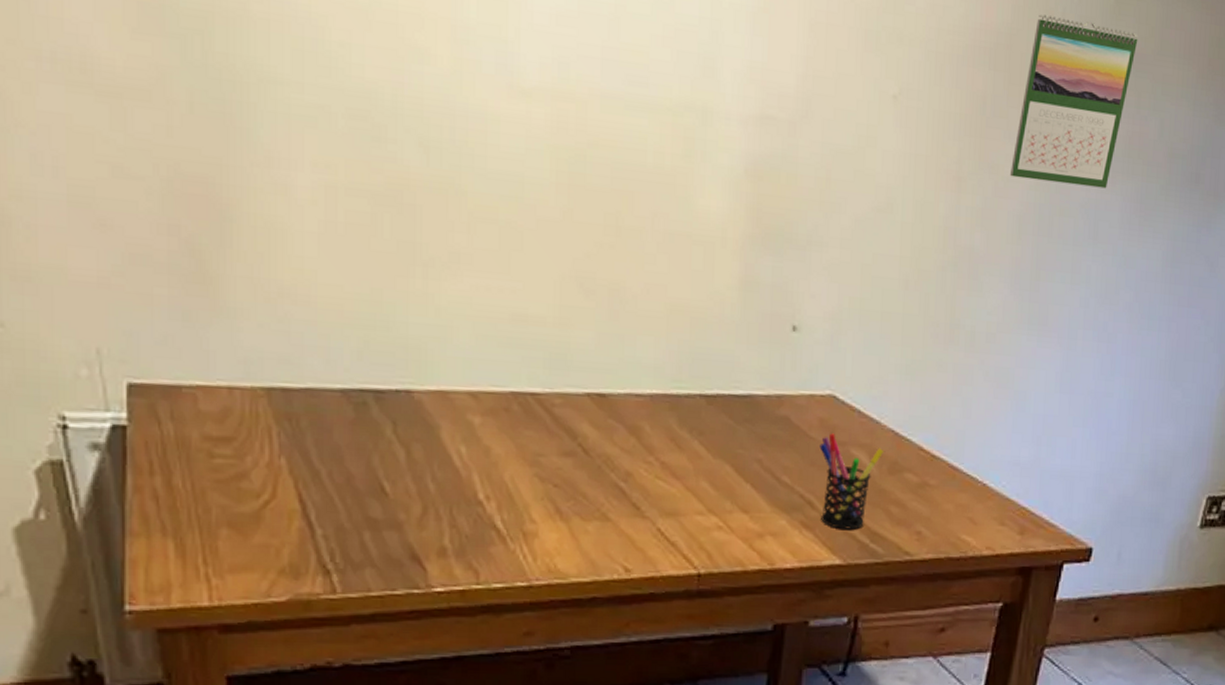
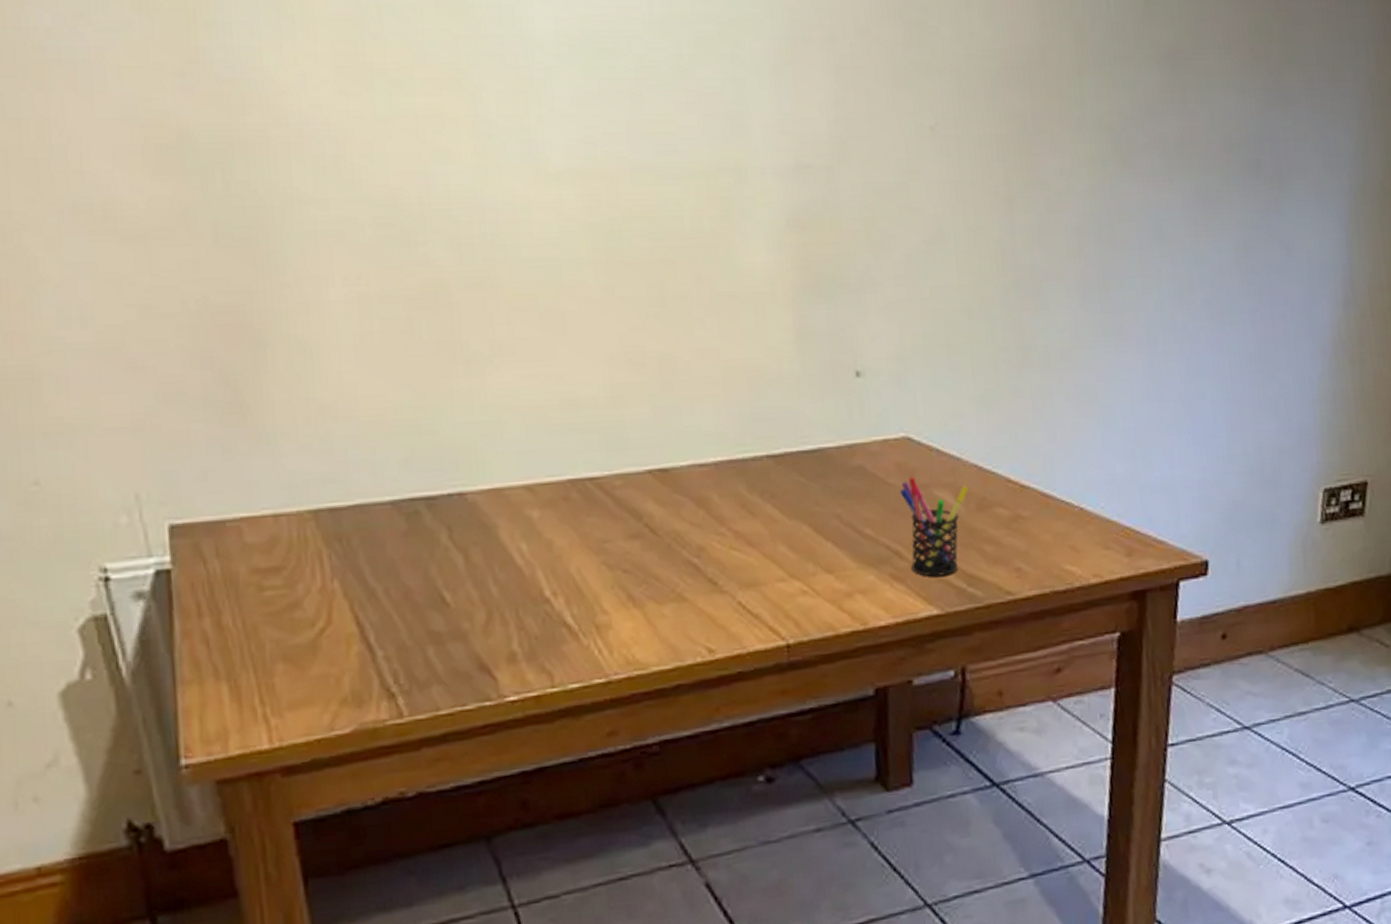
calendar: present [1009,14,1139,189] -> none [1061,26,1174,190]

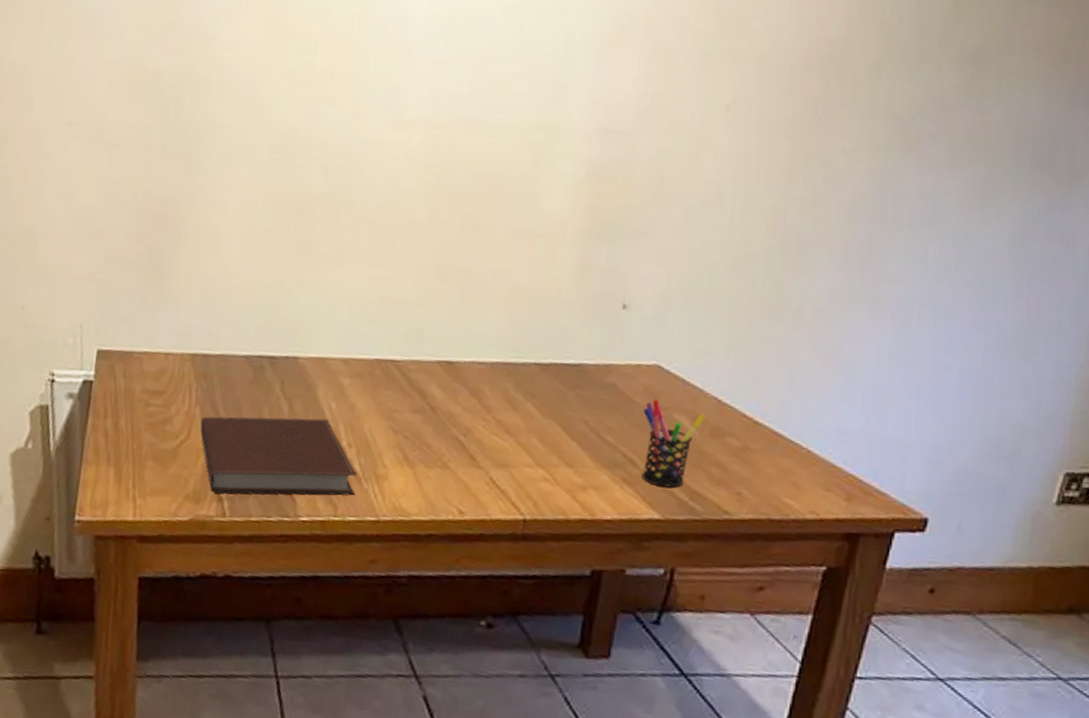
notebook: none [343,566,574,689] -> present [200,416,357,496]

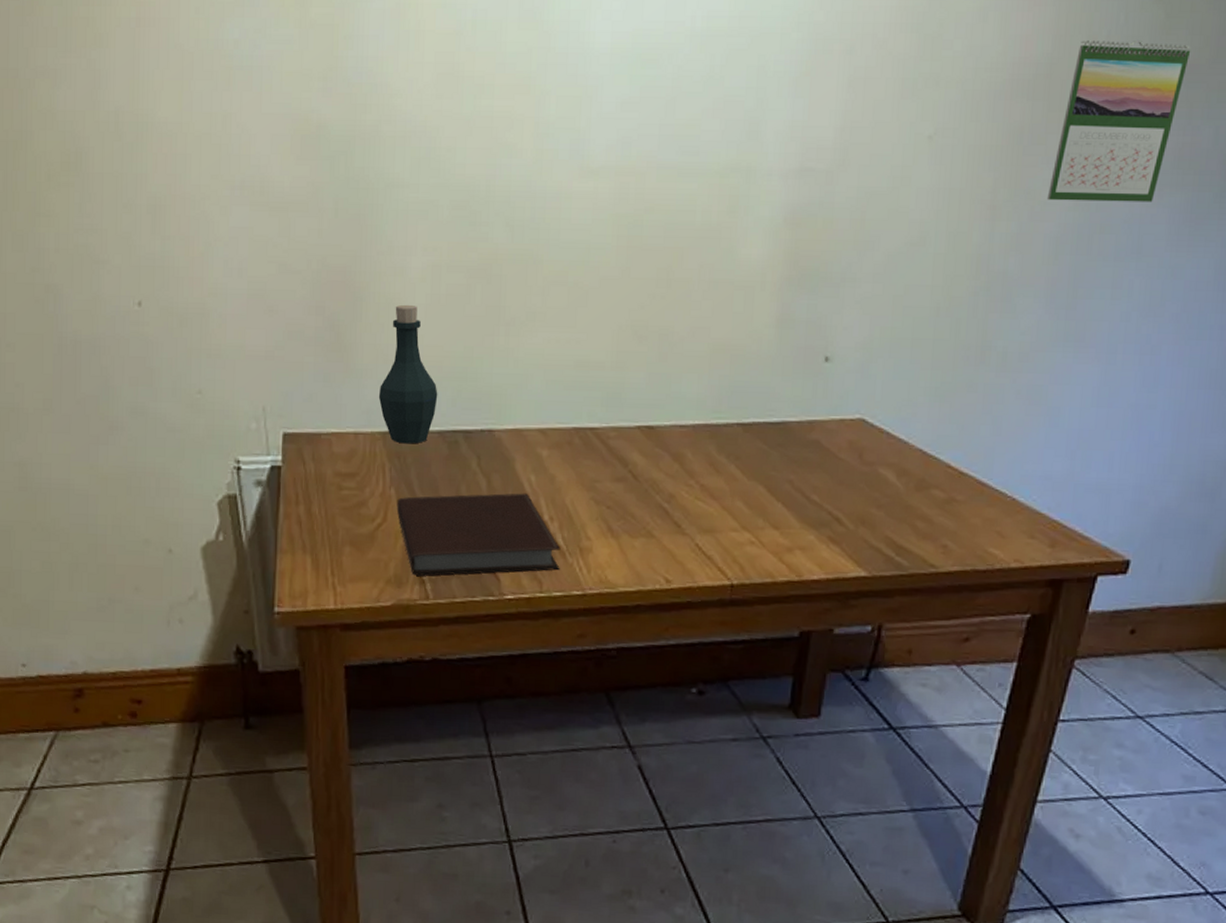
bottle: none [190,236,248,367] -> present [378,304,438,444]
pen holder: present [642,399,707,488] -> none [848,454,912,544]
calendar: none [841,25,981,175] -> present [1047,39,1191,202]

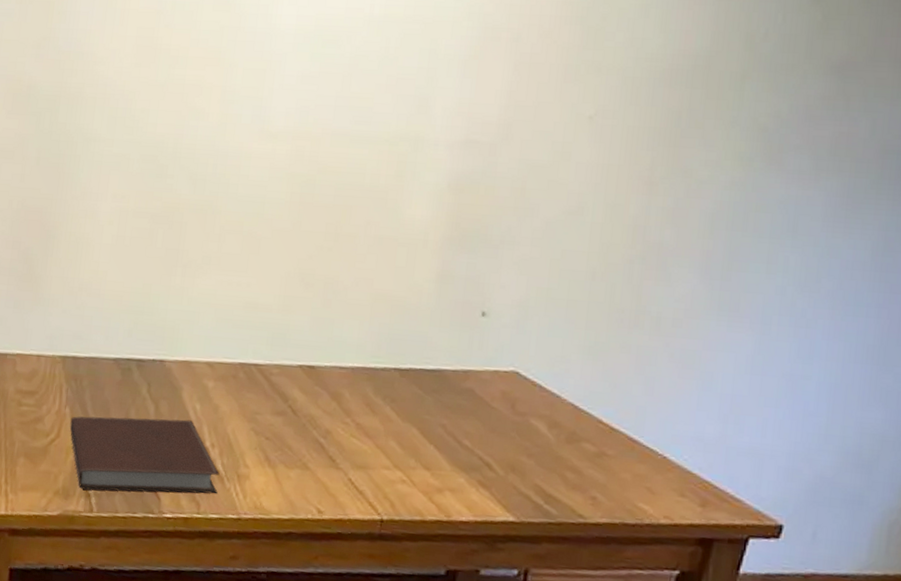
bottle: present [378,304,438,444] -> none [61,243,116,369]
calendar: present [1047,39,1191,202] -> none [703,37,848,186]

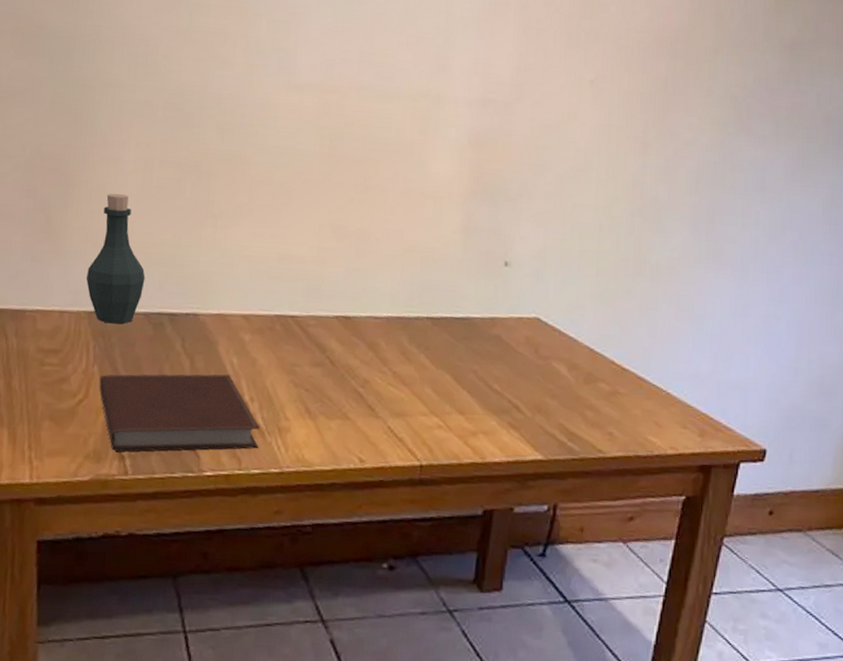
bottle: none [61,243,116,369] -> present [85,193,146,324]

